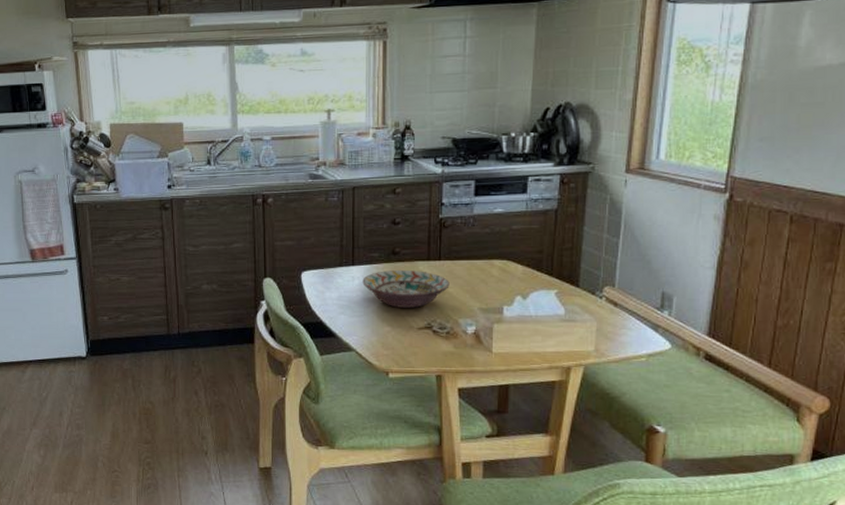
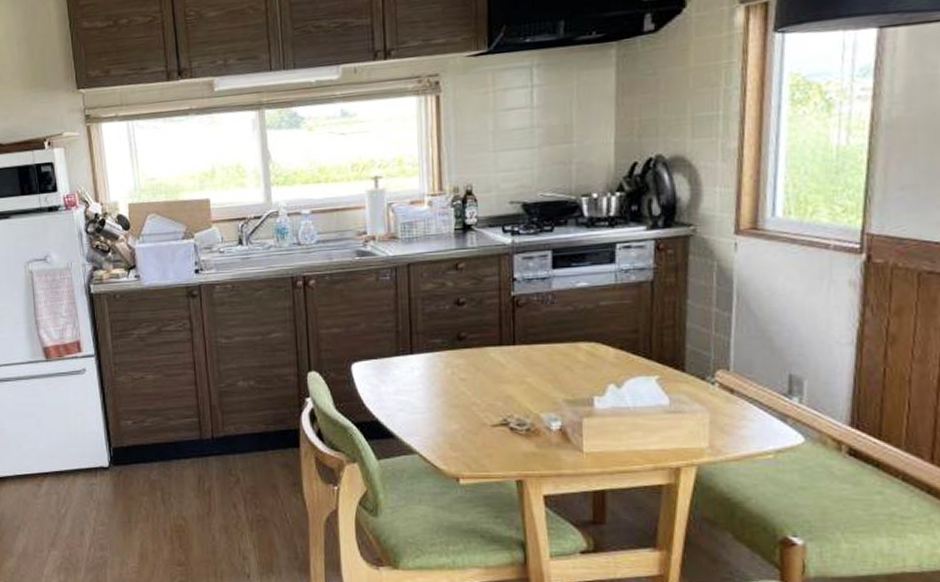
decorative bowl: present [362,269,450,308] -> none [423,357,527,402]

